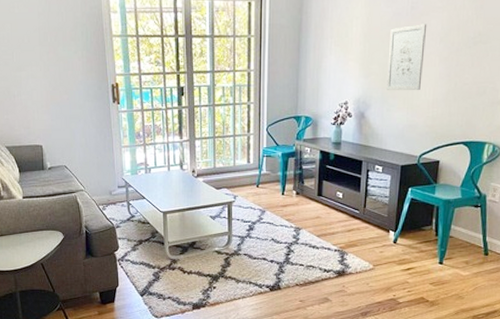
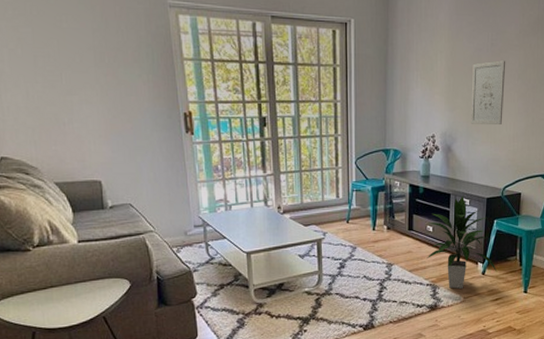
indoor plant: none [335,163,409,256] -> present [426,196,496,289]

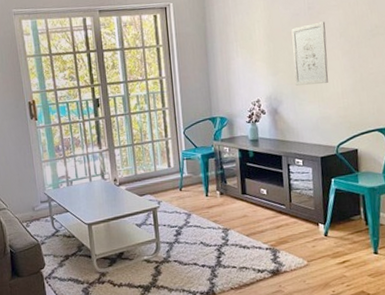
indoor plant: present [426,196,496,289] -> none [262,156,340,252]

